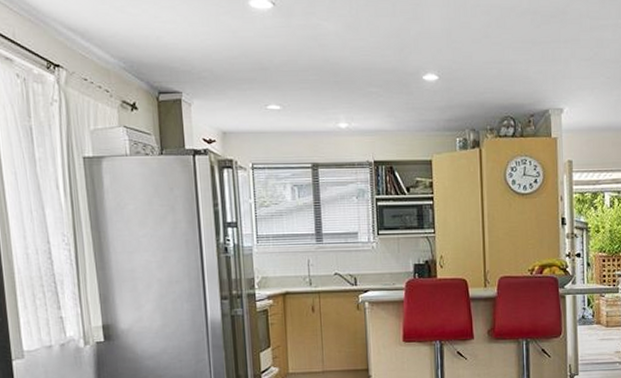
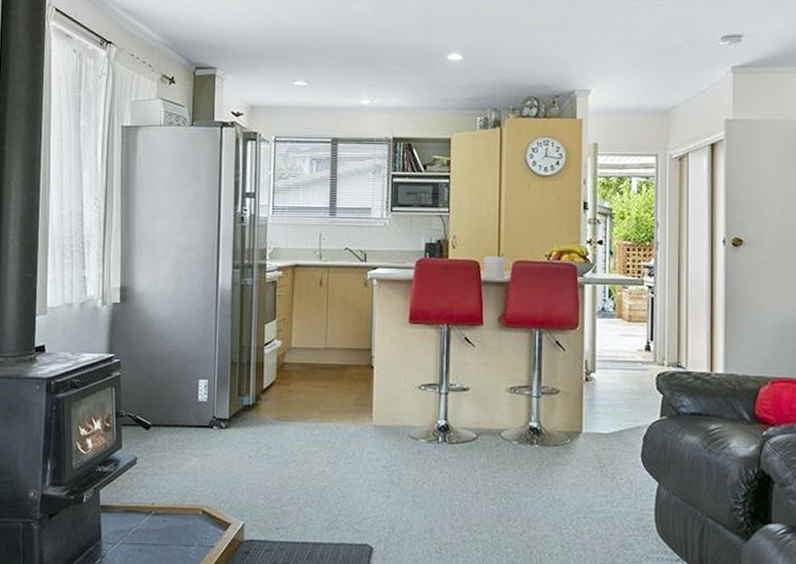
mug: none [471,273,499,295] -> present [484,256,513,279]

